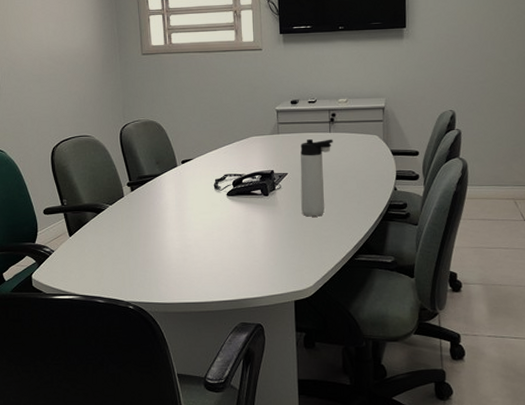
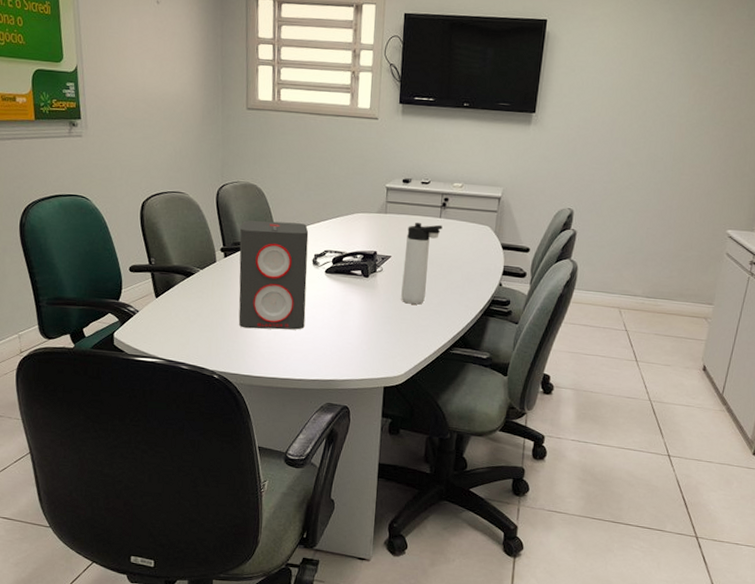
speaker: none [144,152,212,257] -> present [238,220,309,330]

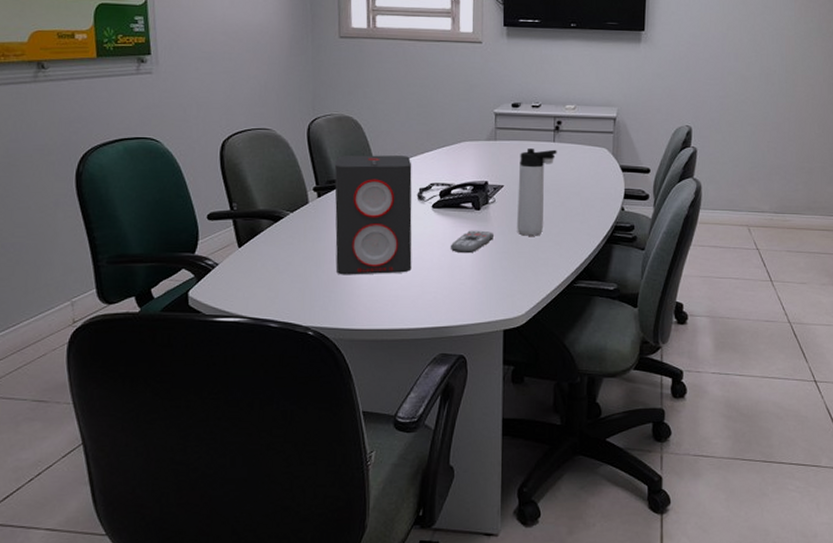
remote control: none [339,295,381,317] -> present [450,230,495,254]

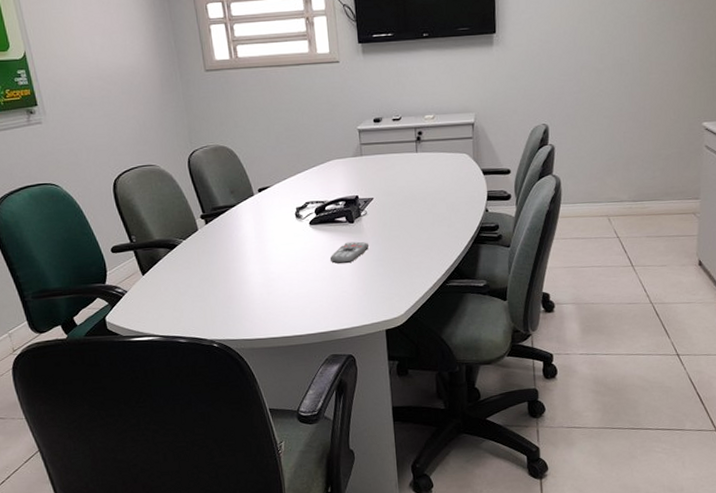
speaker: present [334,155,412,275] -> none [217,178,298,293]
thermos bottle: present [517,148,557,236] -> none [385,159,420,243]

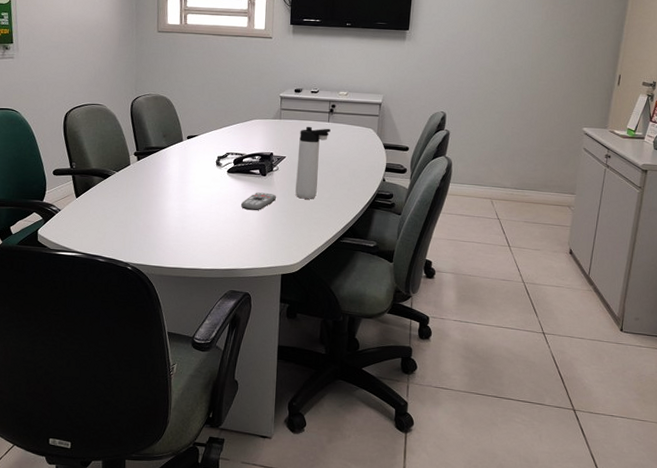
thermos bottle: none [385,159,420,243] -> present [295,127,331,199]

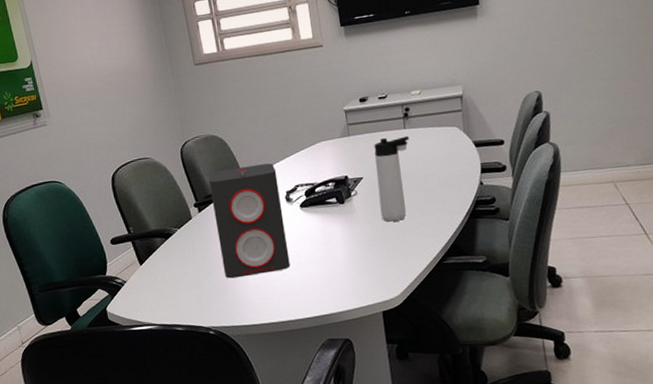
speaker: none [150,127,213,225] -> present [209,163,291,279]
remote control: present [240,192,277,211] -> none [321,222,362,246]

